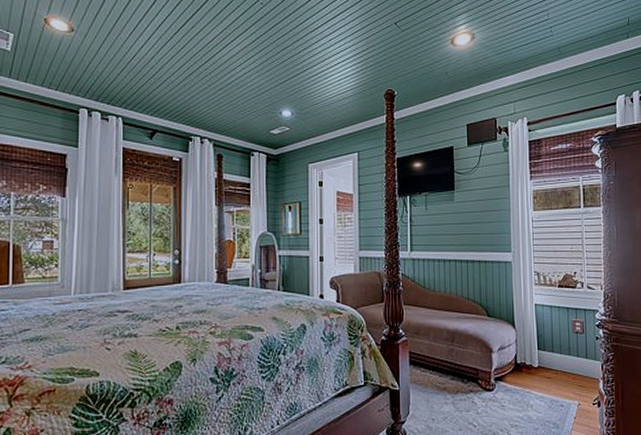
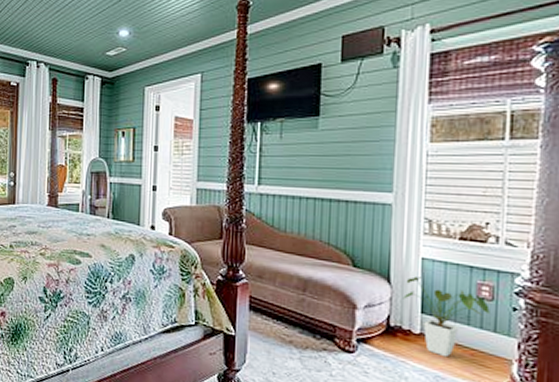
house plant: none [525,320,582,384] -> present [403,276,490,357]

